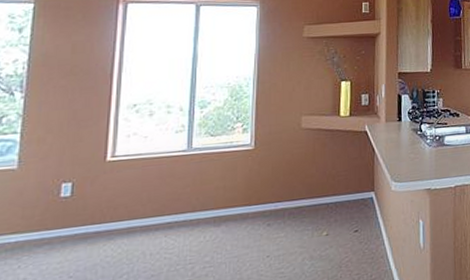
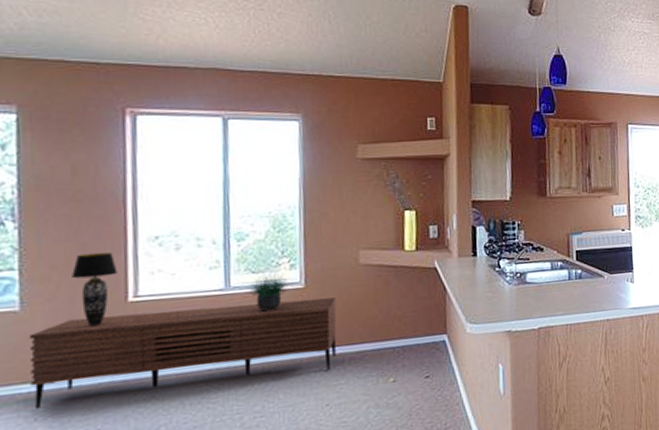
sideboard: none [18,158,280,258] -> present [29,297,337,409]
table lamp: none [63,117,100,184] -> present [72,252,118,327]
potted plant: none [205,135,245,170] -> present [247,272,293,312]

